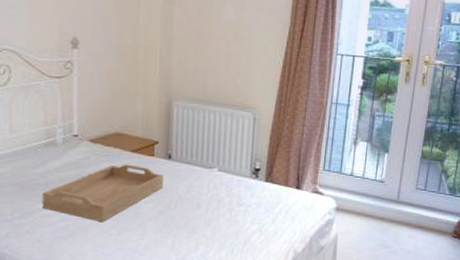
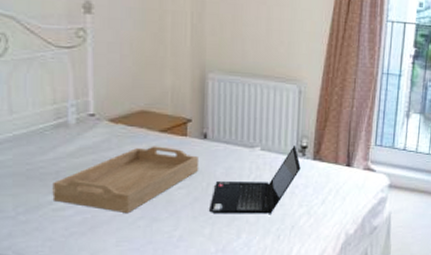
laptop computer: none [172,167,254,231] -> present [209,144,301,215]

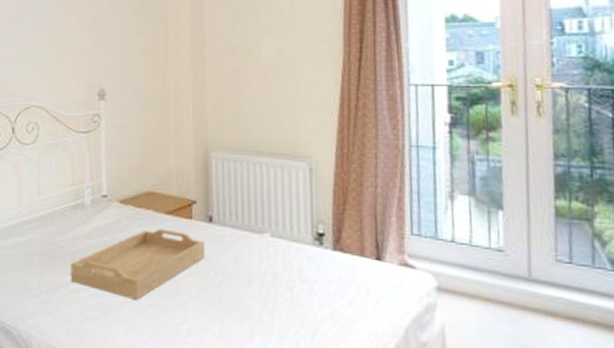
laptop computer: present [209,144,301,215] -> none [218,231,319,315]

